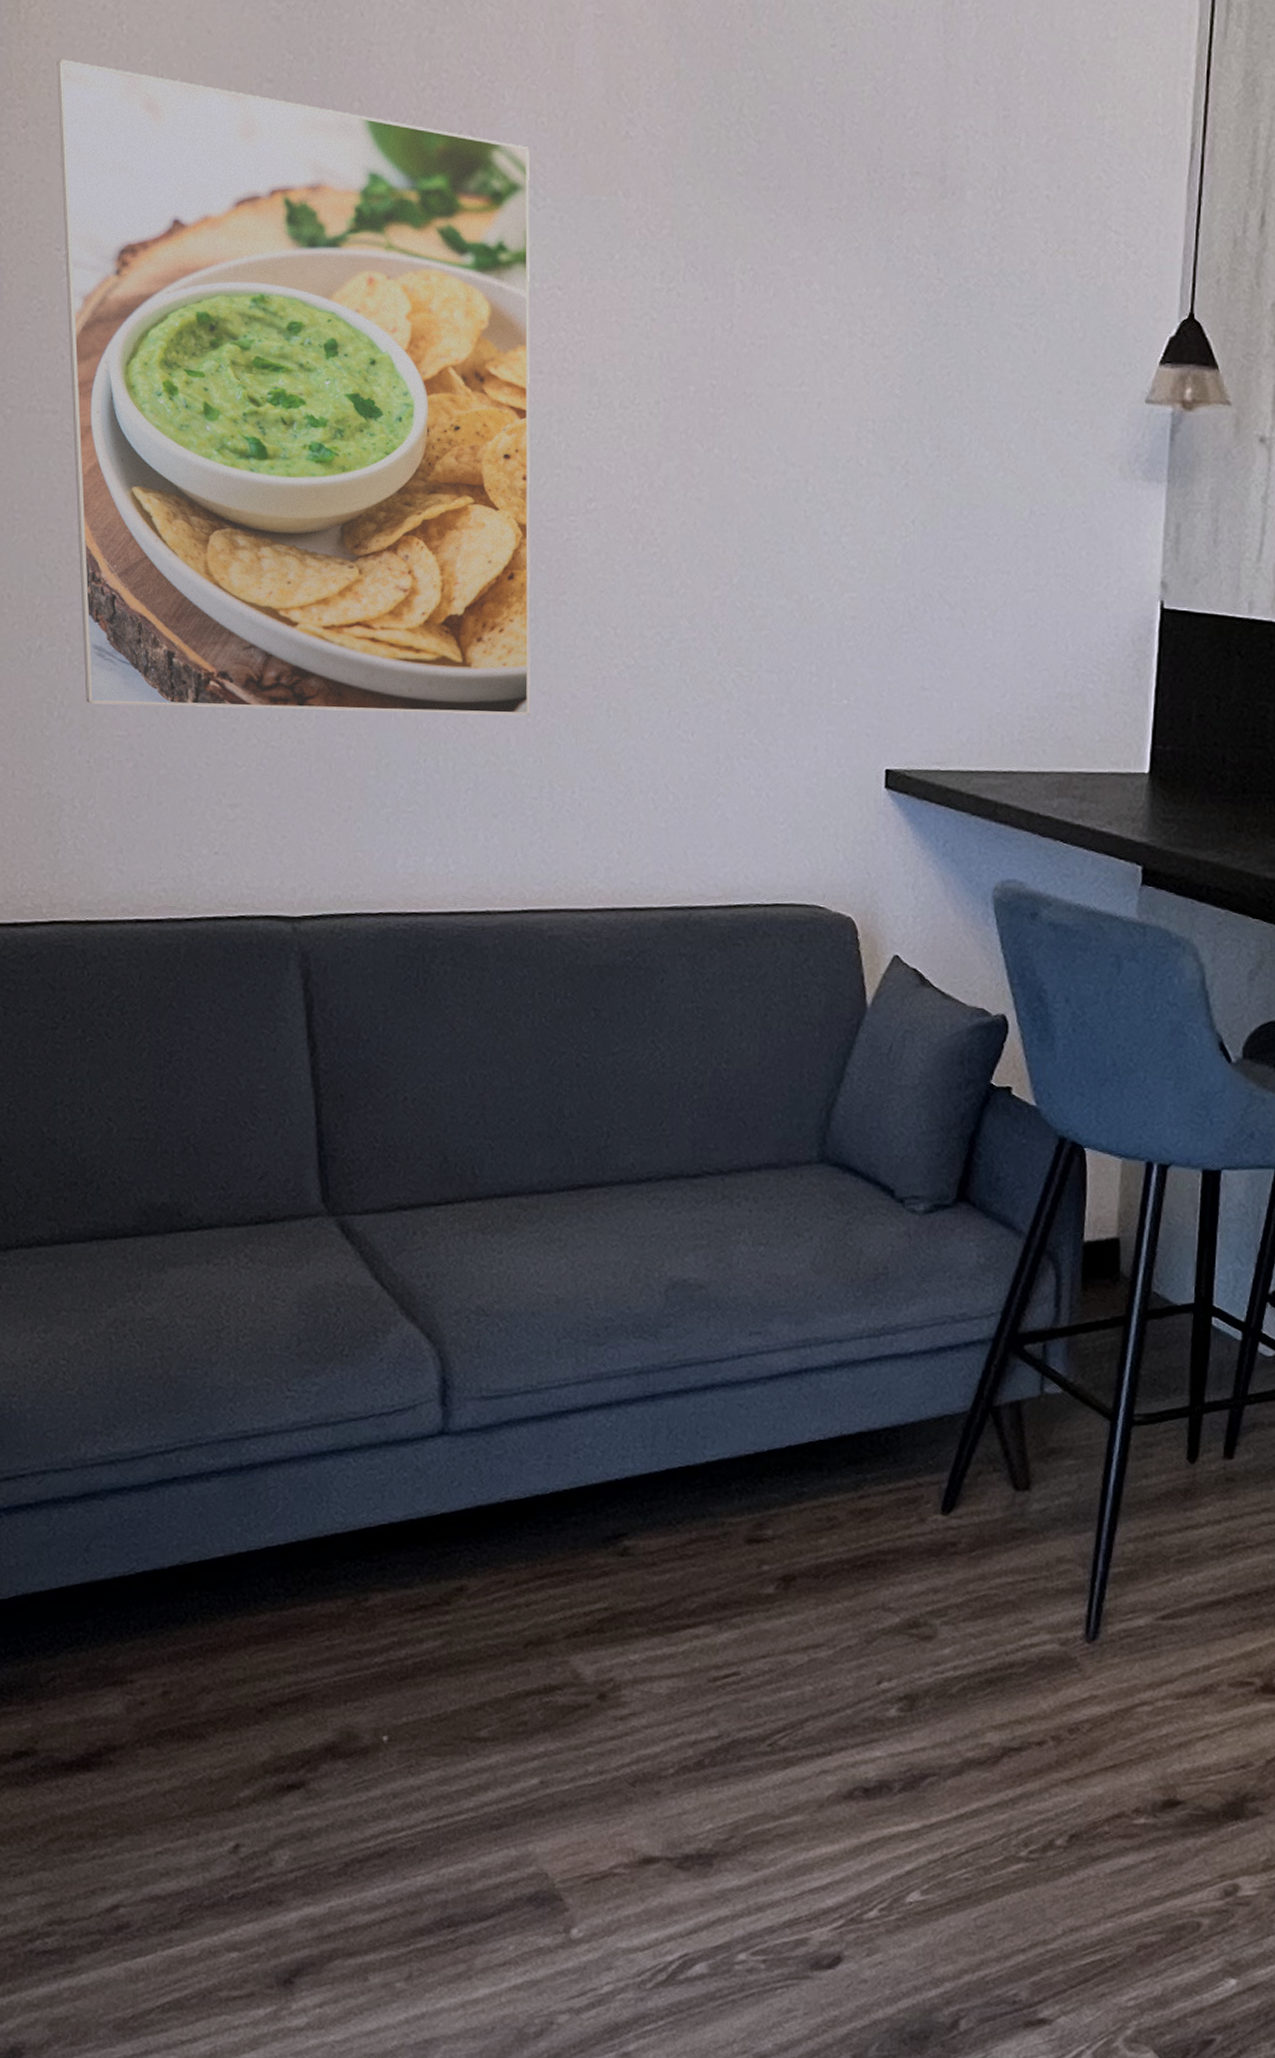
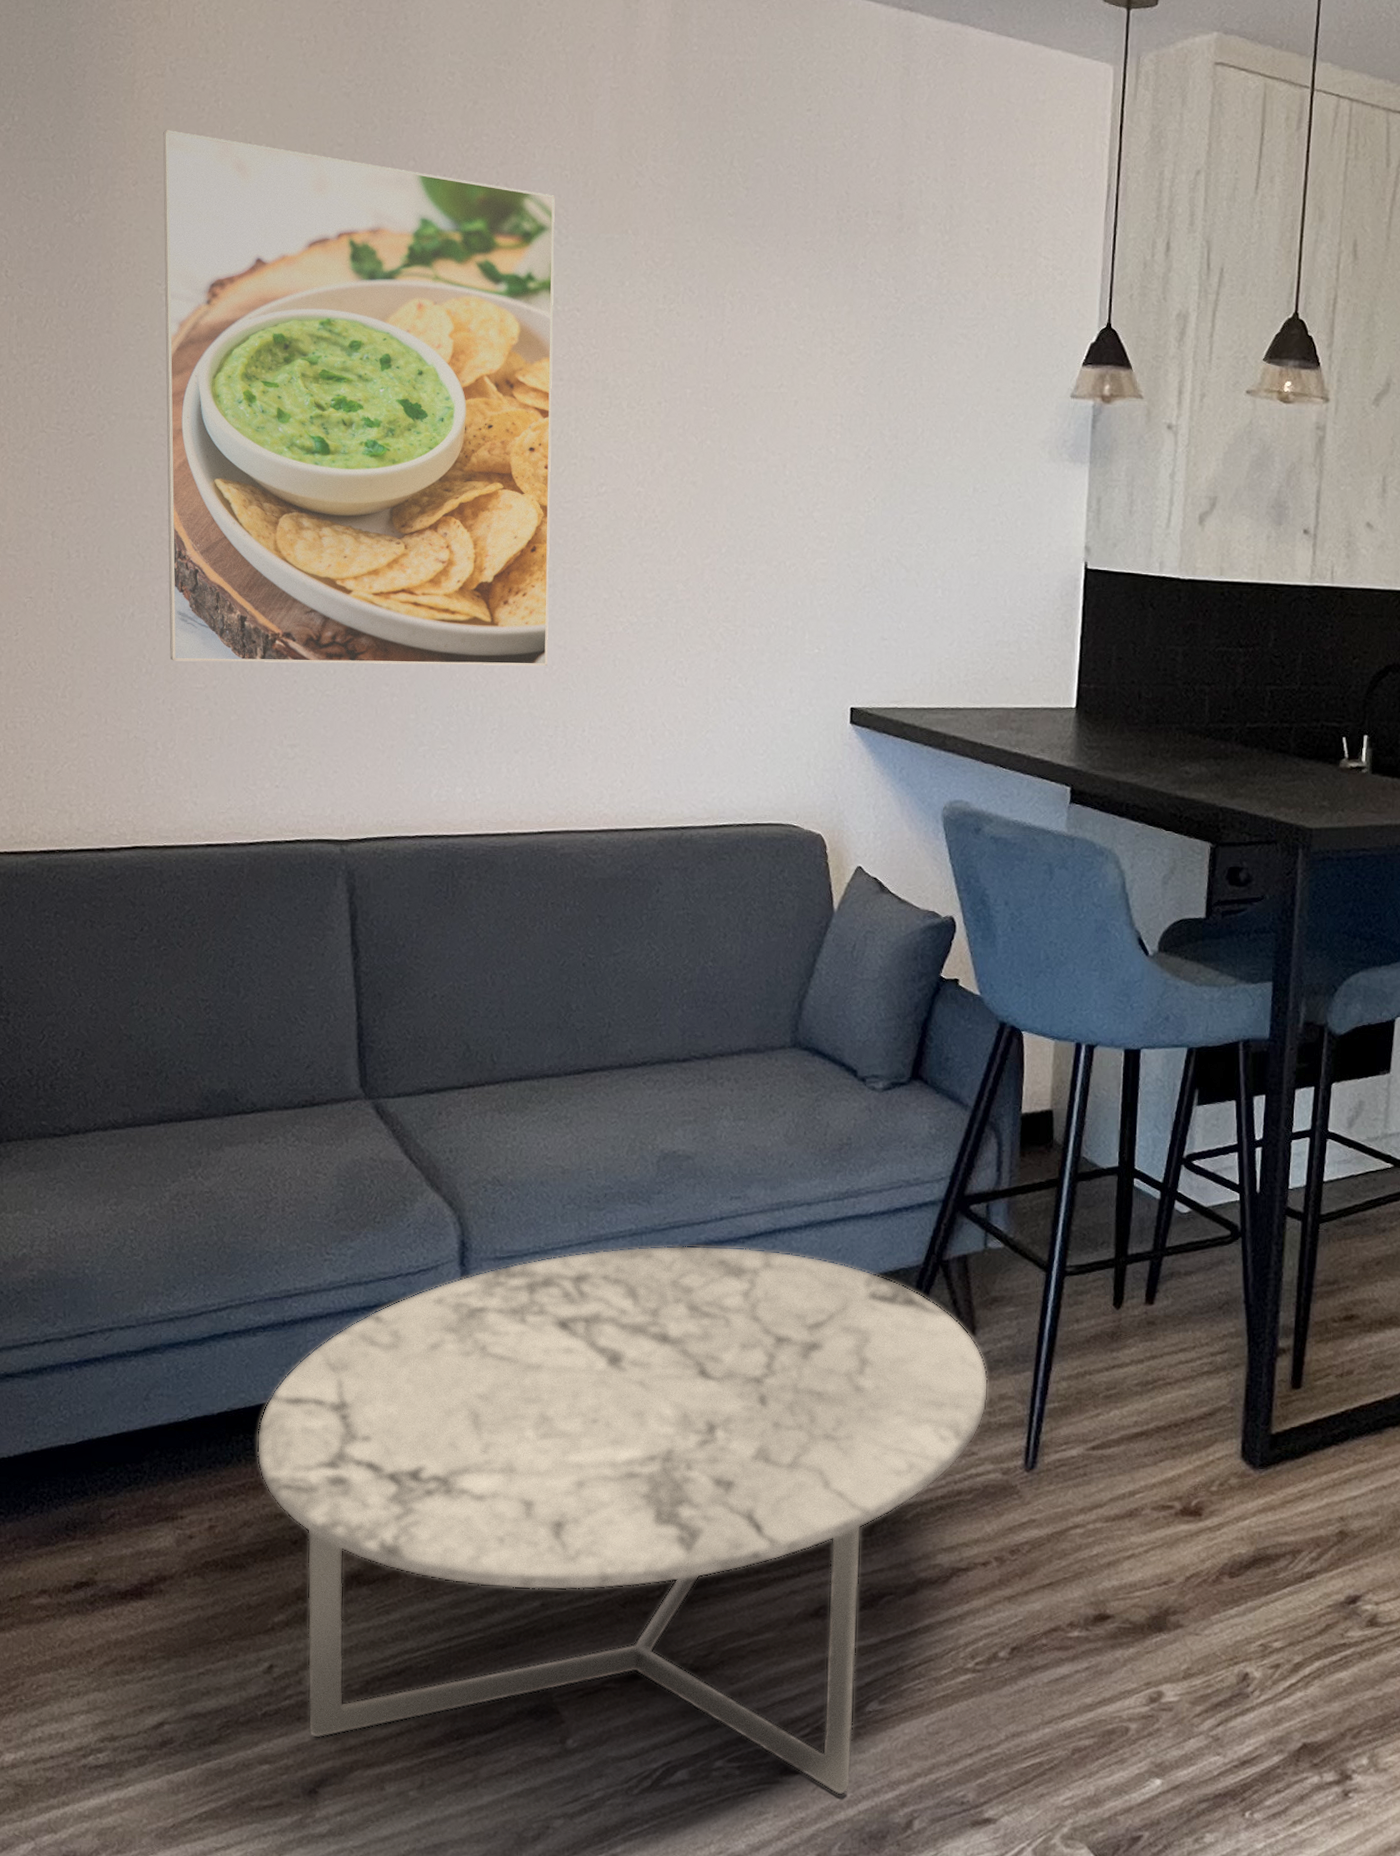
coffee table: none [214,1385,1045,1993] -> present [256,1245,989,1796]

